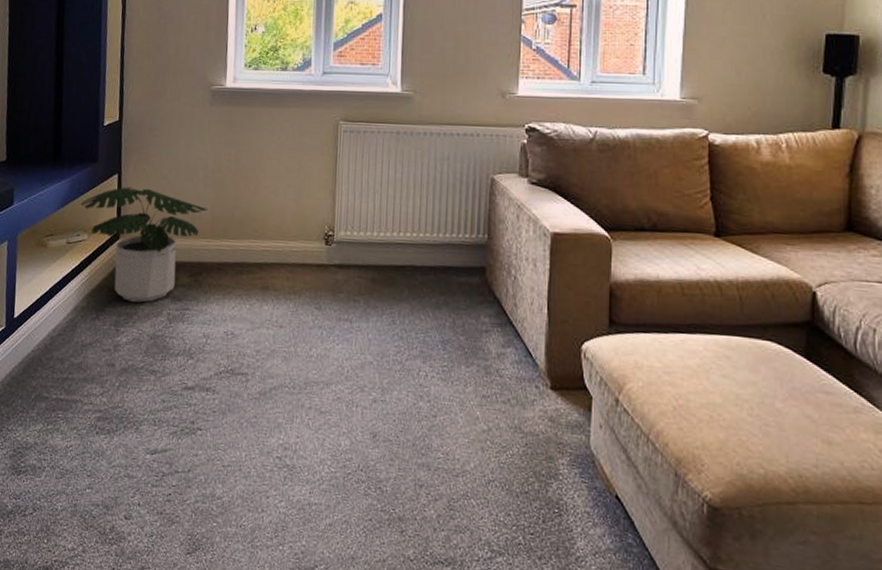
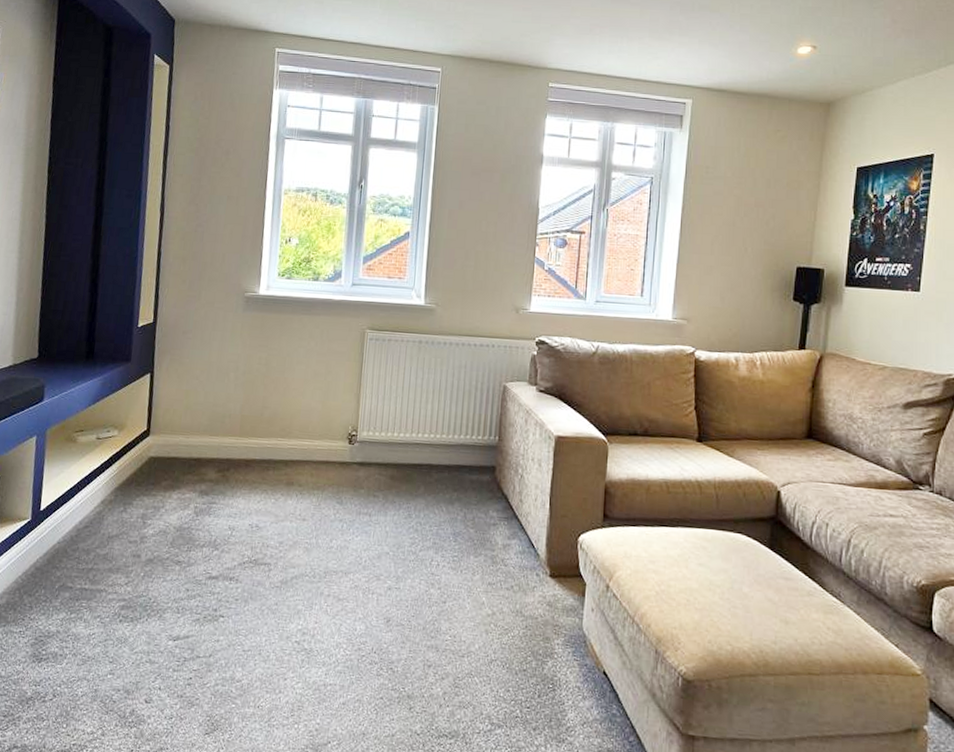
potted plant: present [80,187,208,303] -> none [111,386,238,496]

